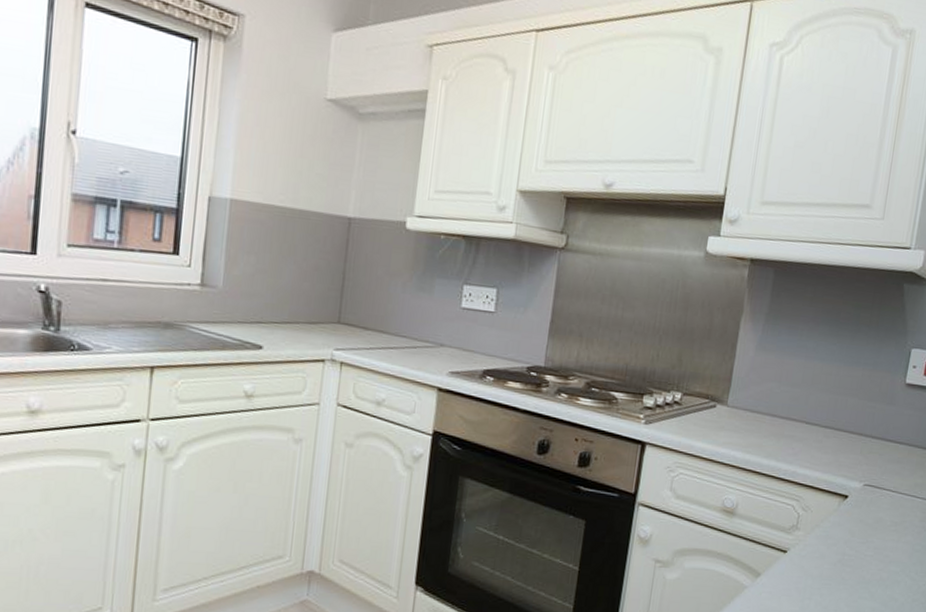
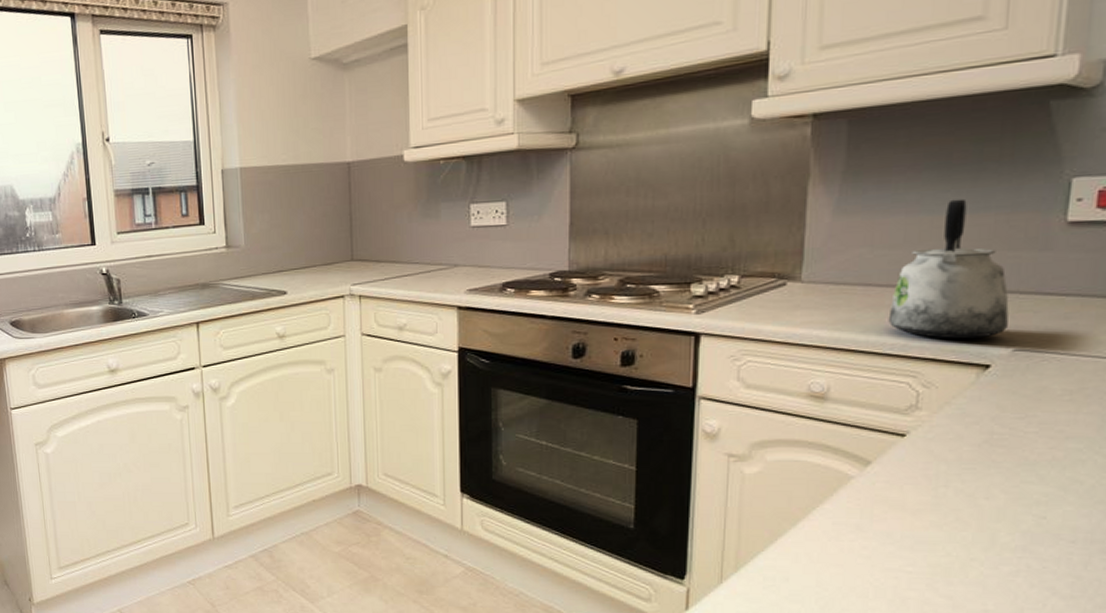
kettle: none [784,352,865,472] -> present [888,198,1010,339]

